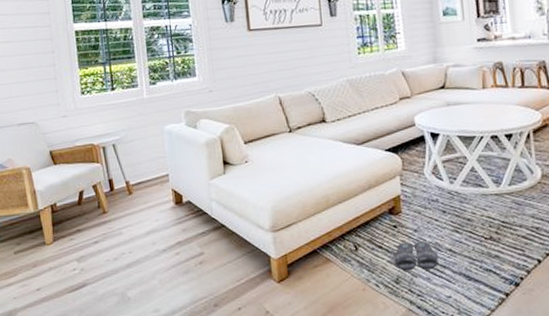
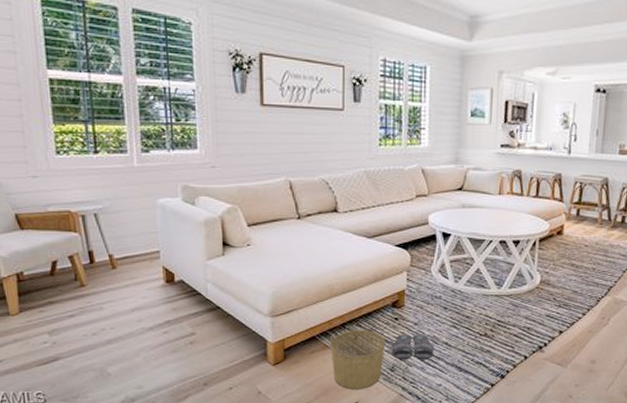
basket: none [330,240,388,305] -> present [329,330,386,389]

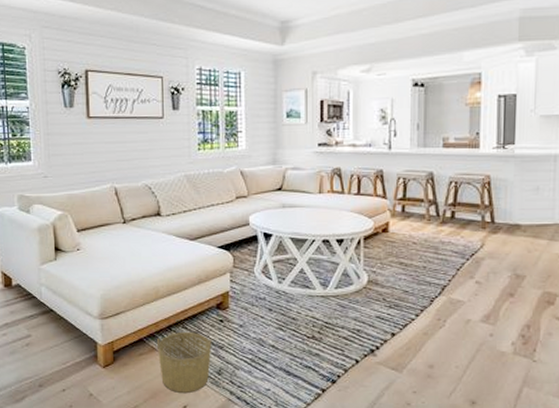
slippers: present [391,334,434,360] -> none [218,336,261,364]

